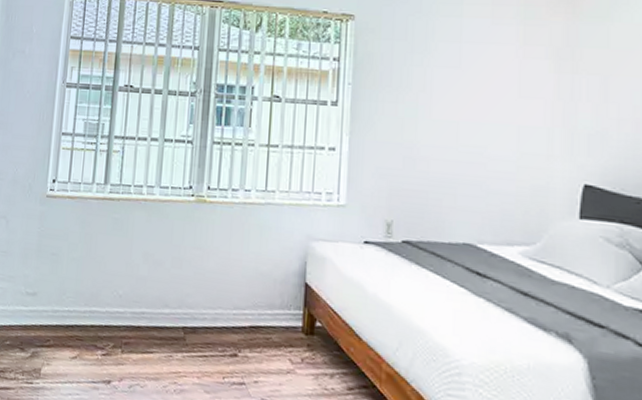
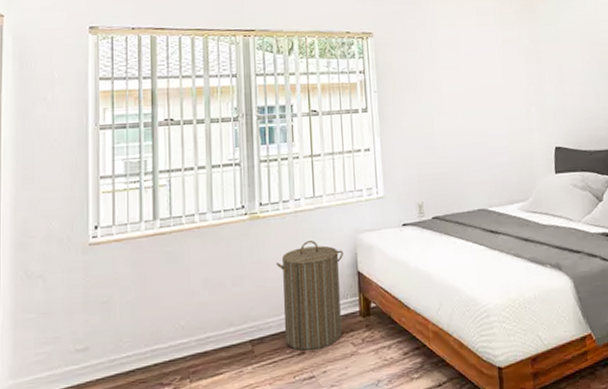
laundry hamper: none [217,237,291,357] -> present [275,241,343,351]

